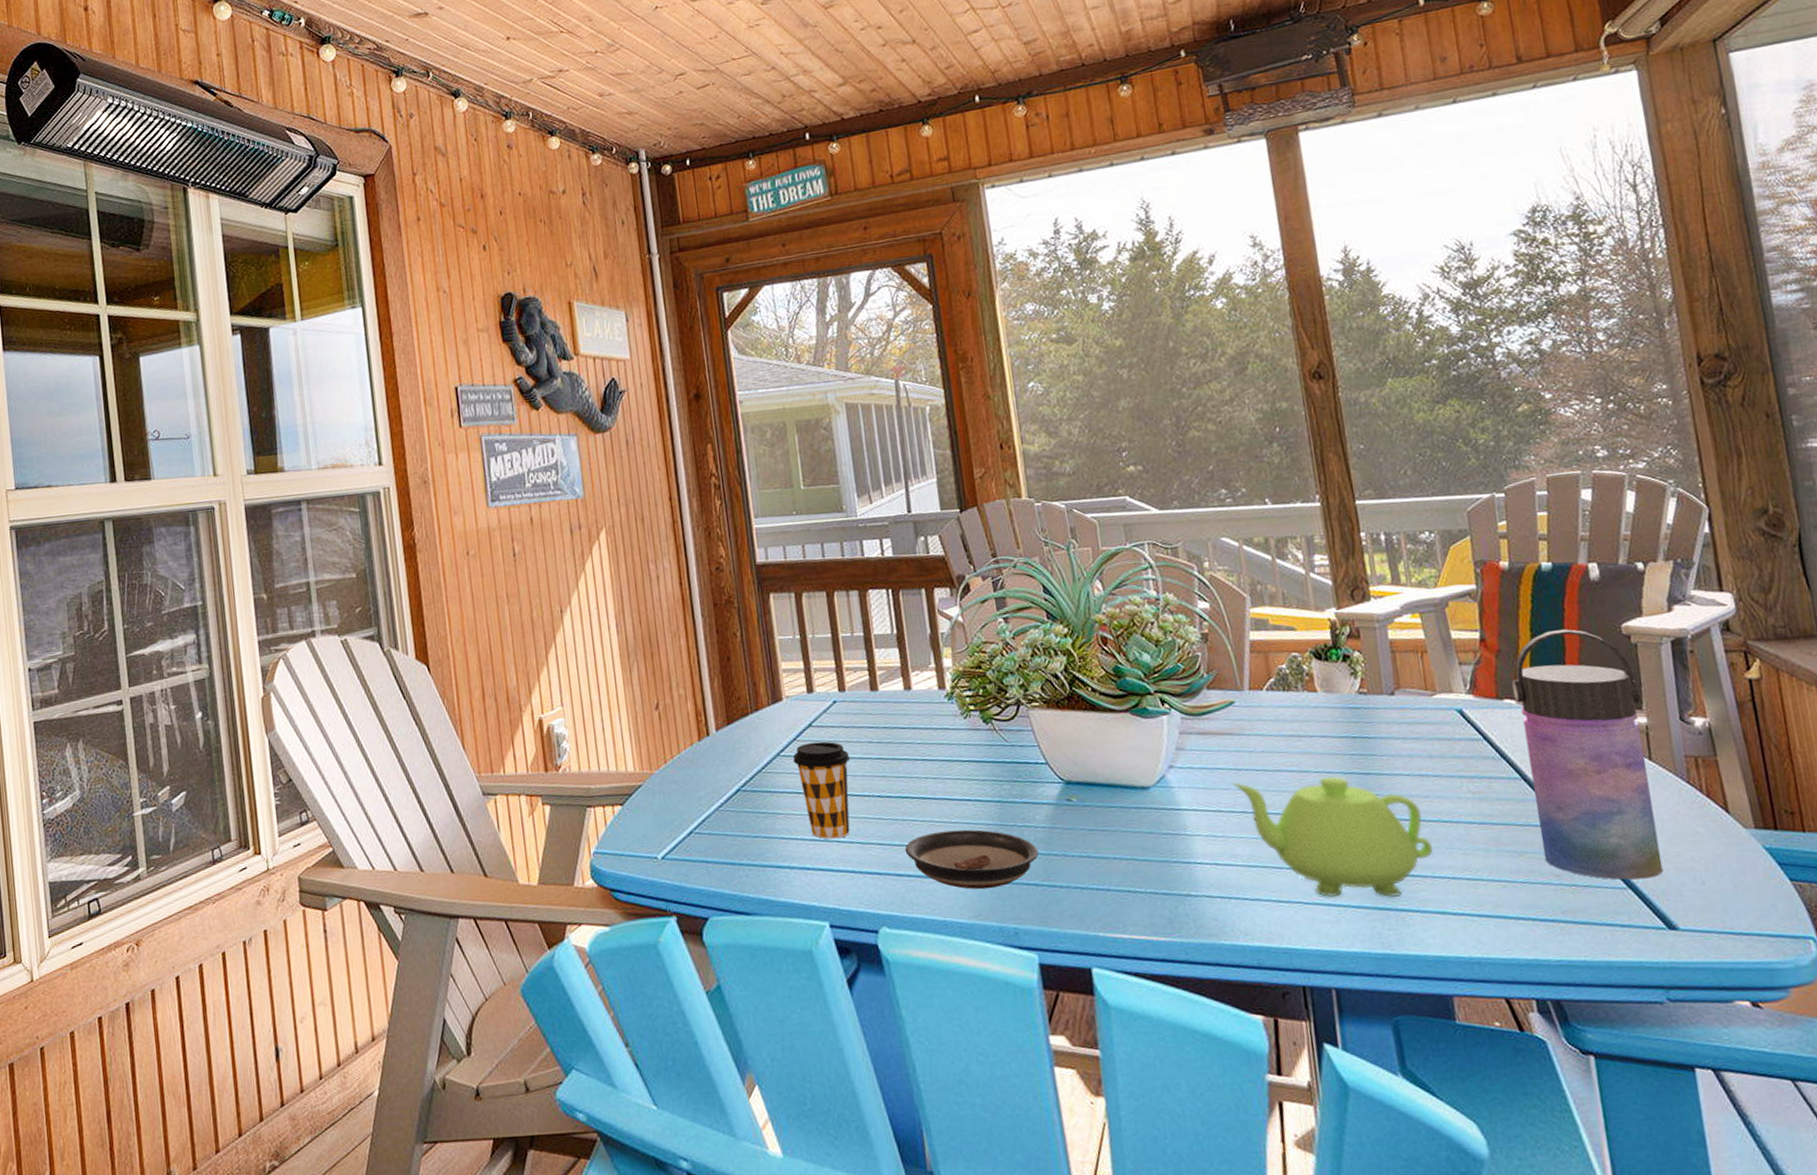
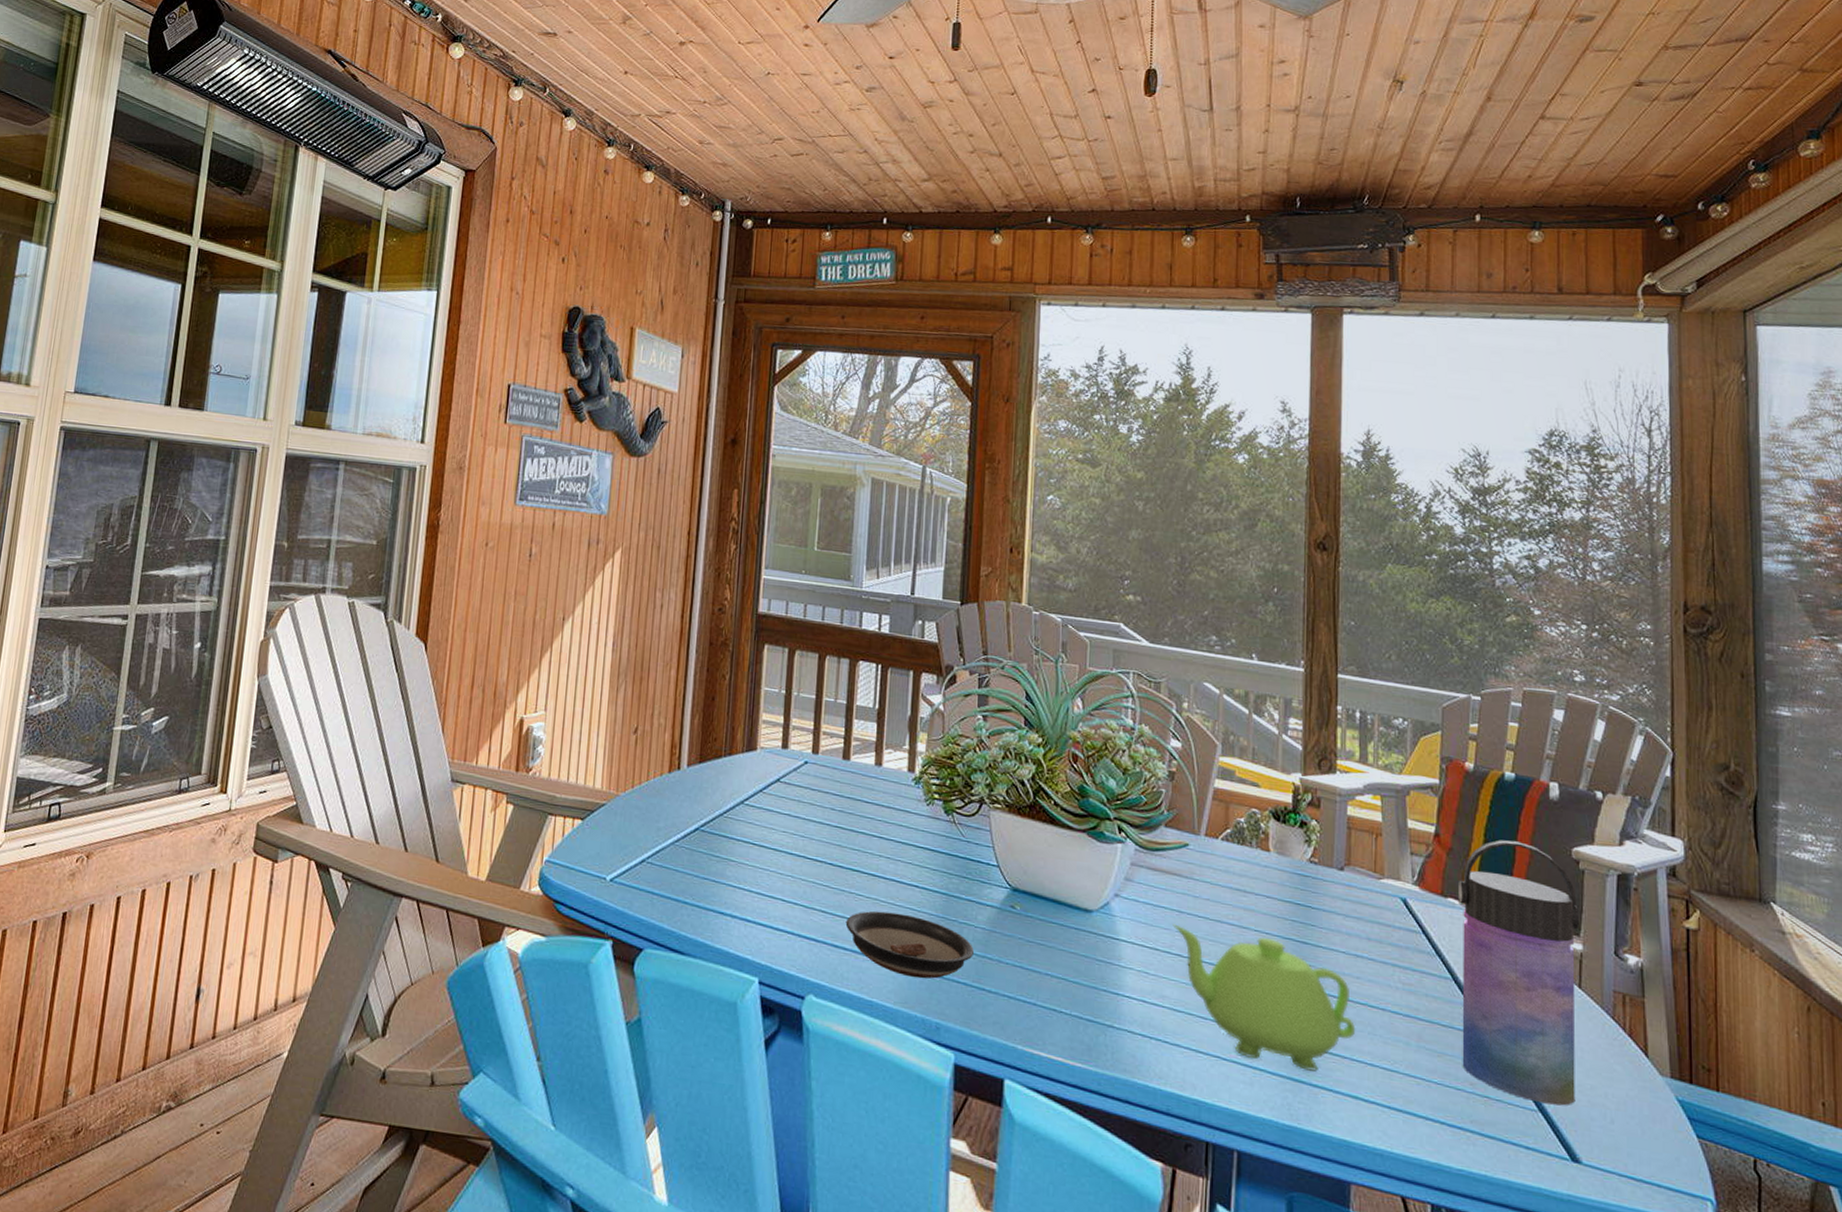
coffee cup: present [792,741,851,840] -> none [755,796,811,898]

